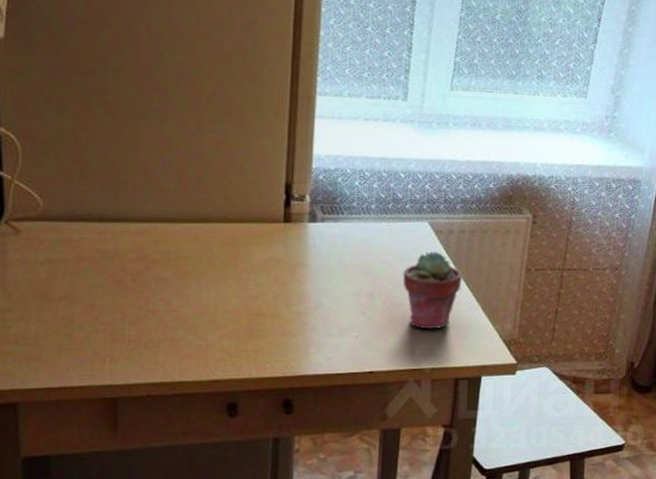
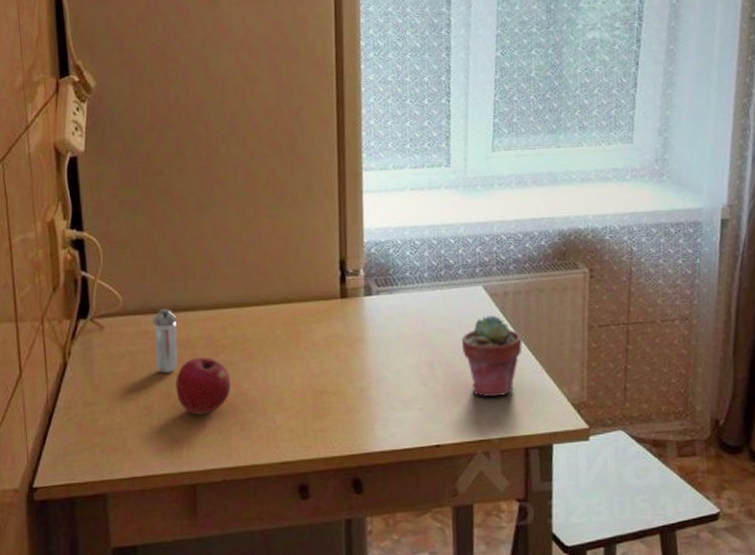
shaker: none [77,216,105,284] -> present [152,308,178,373]
apple: none [100,270,162,329] -> present [176,357,232,415]

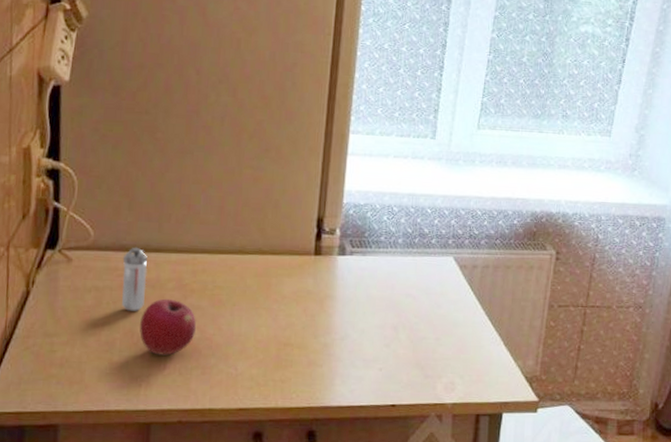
potted succulent: present [461,315,522,397] -> none [426,286,485,363]

